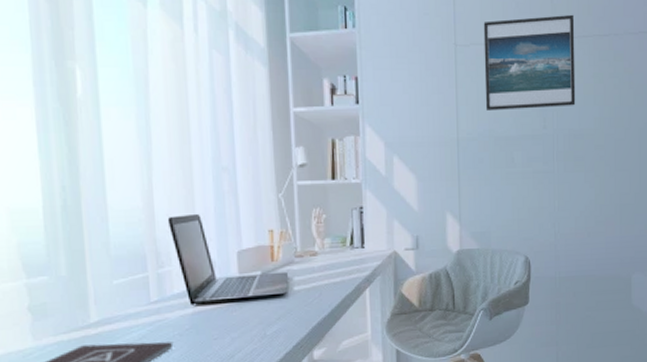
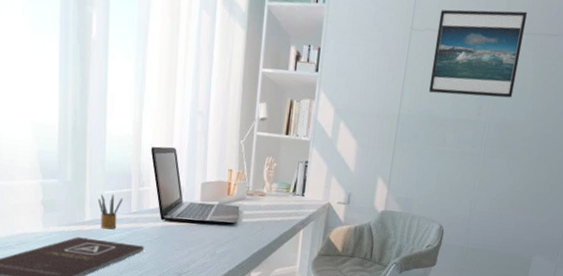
pencil box: none [104,283,138,329] -> present [97,194,123,230]

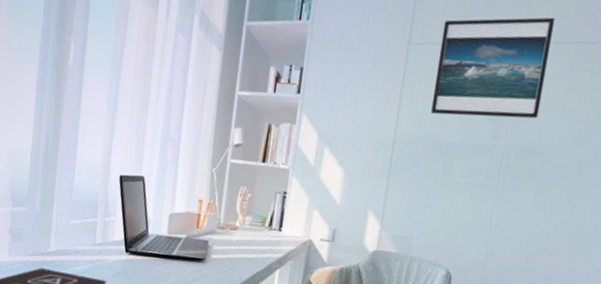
pencil box: present [97,194,123,230] -> none [63,224,88,261]

